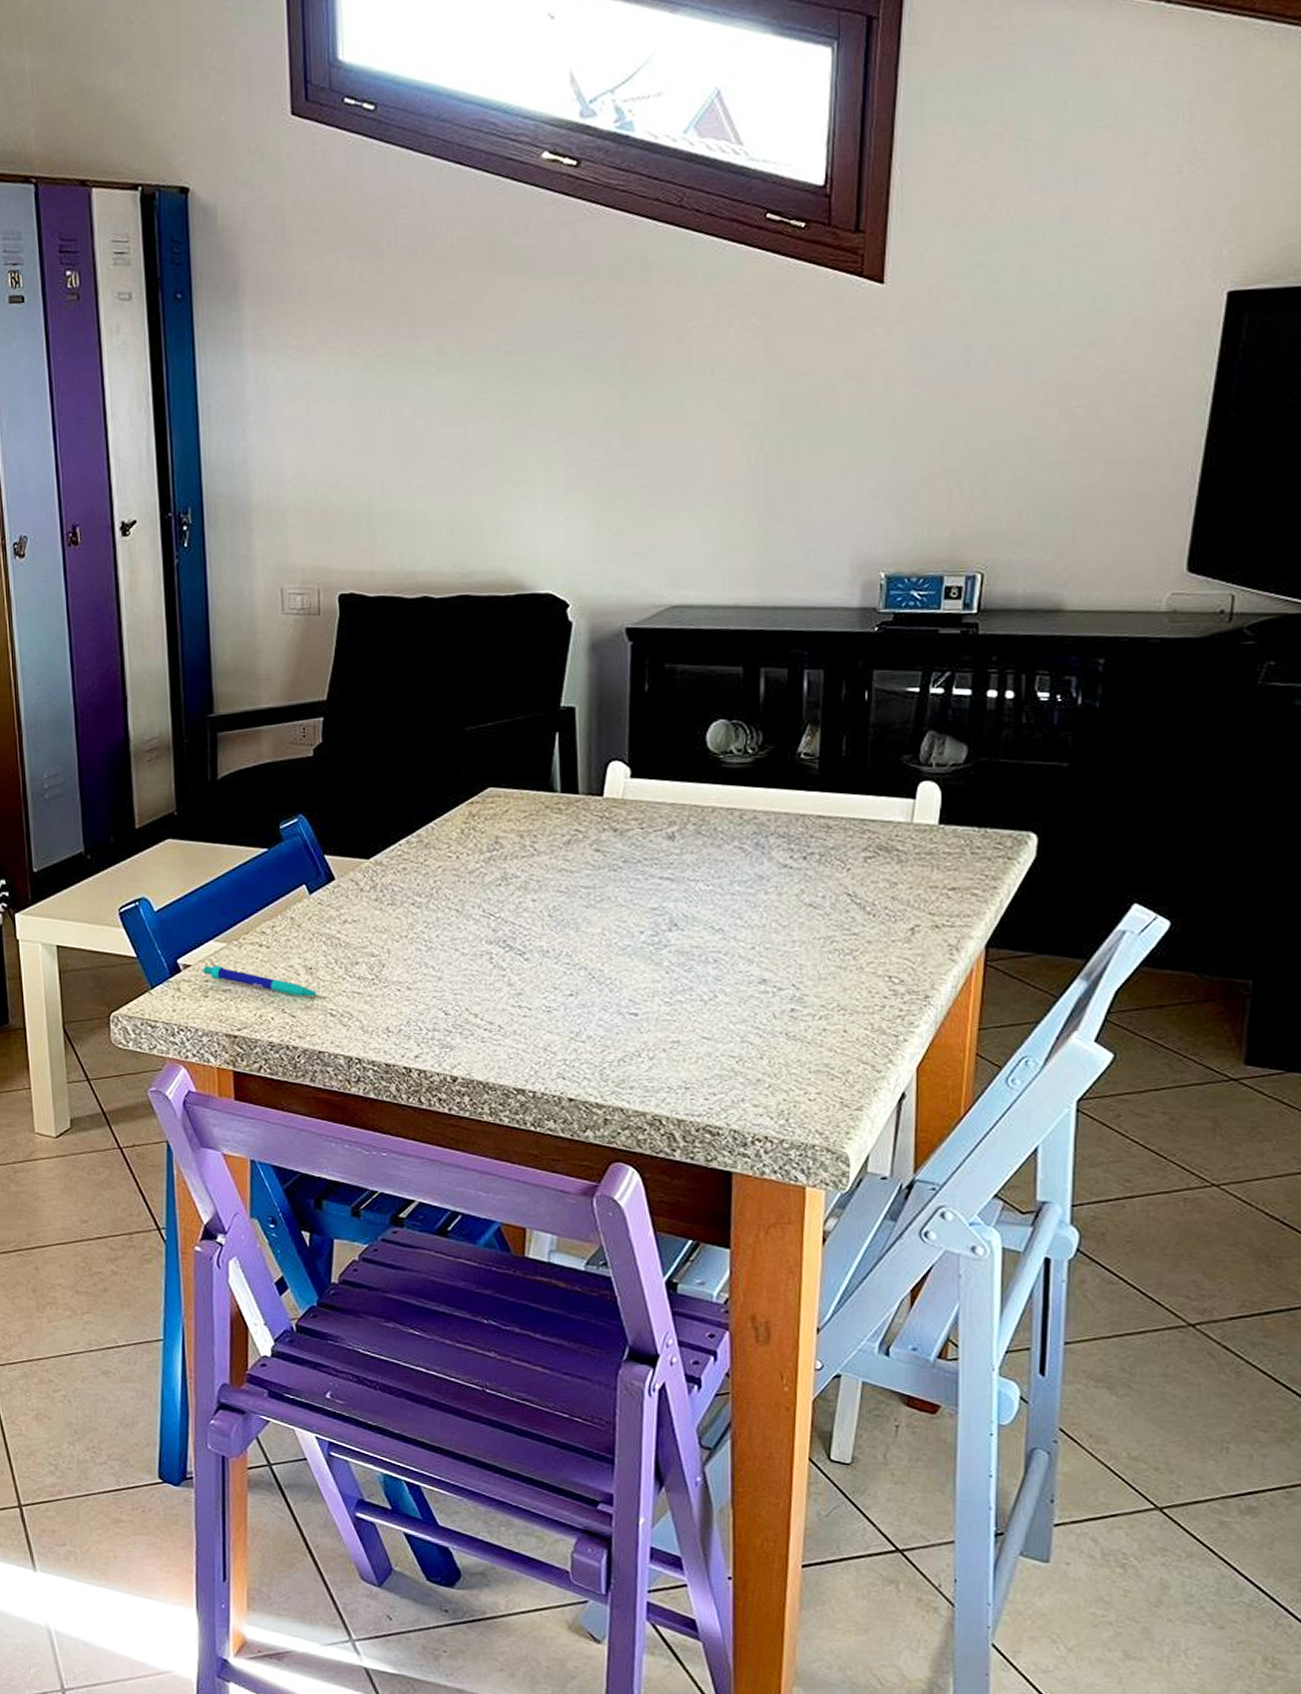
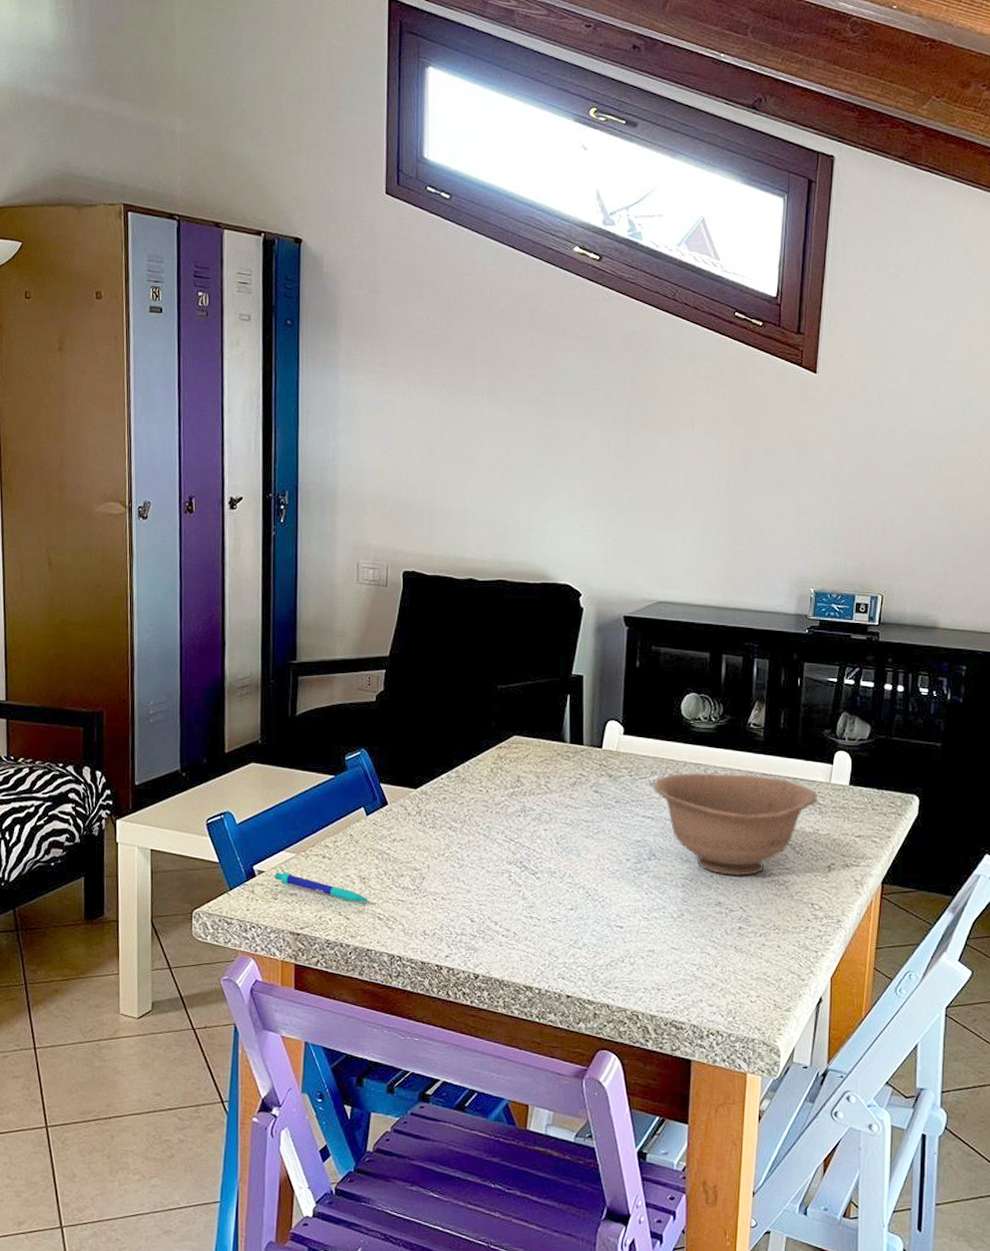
bowl: none [672,818,894,946] -> present [653,772,817,876]

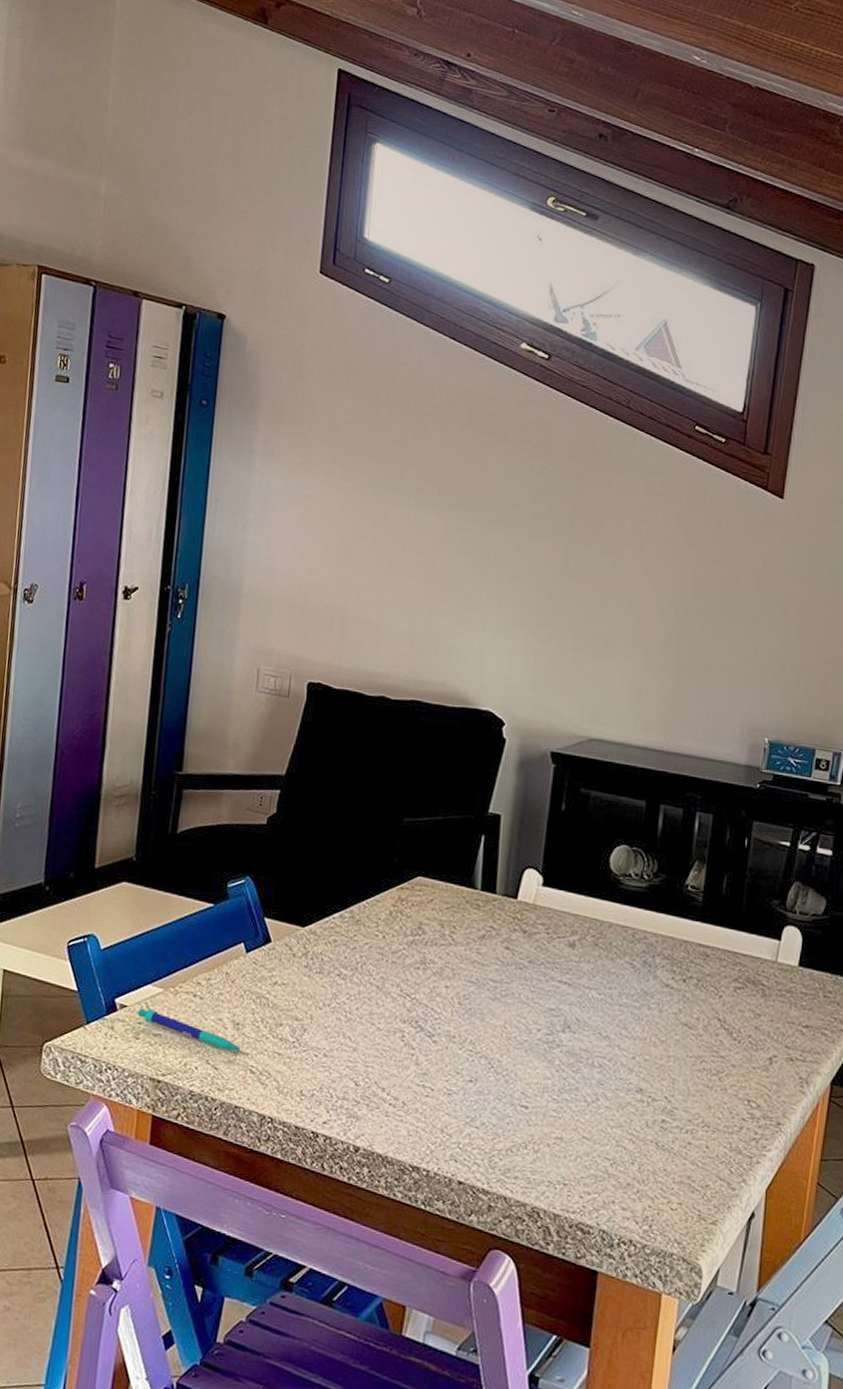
bowl: present [653,772,817,876] -> none [572,935,761,1061]

